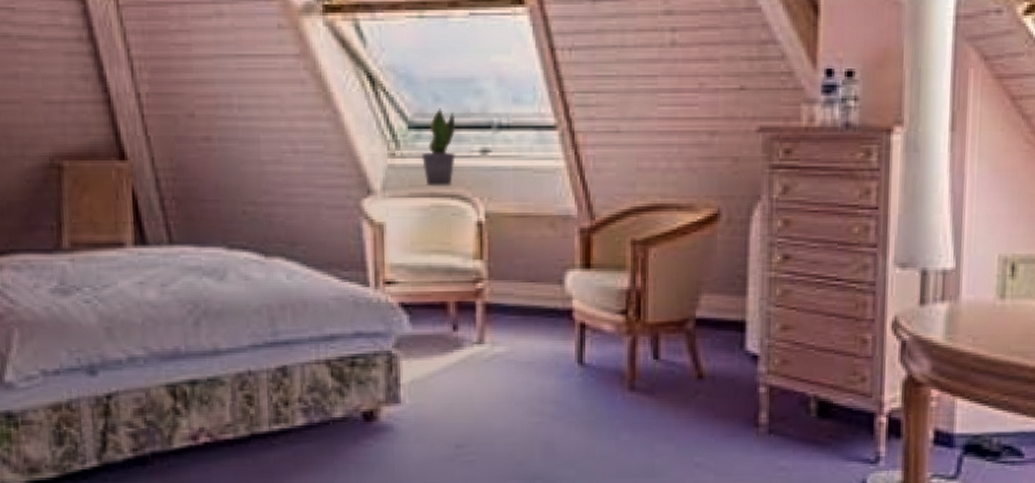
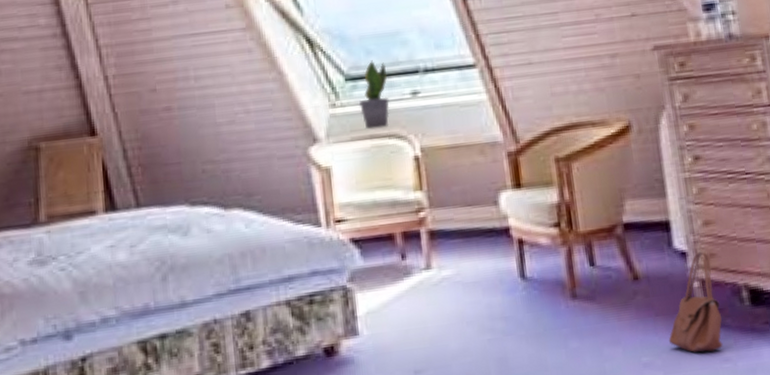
handbag: none [724,356,784,460] -> present [668,251,723,353]

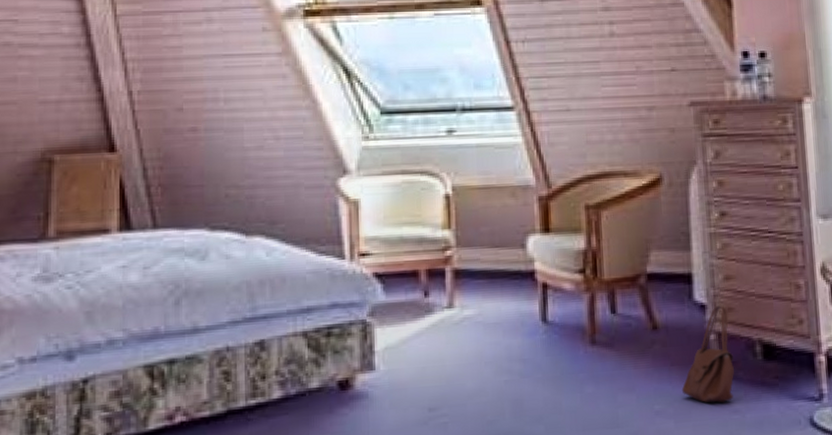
potted plant: present [358,60,390,130] -> none [392,95,424,165]

